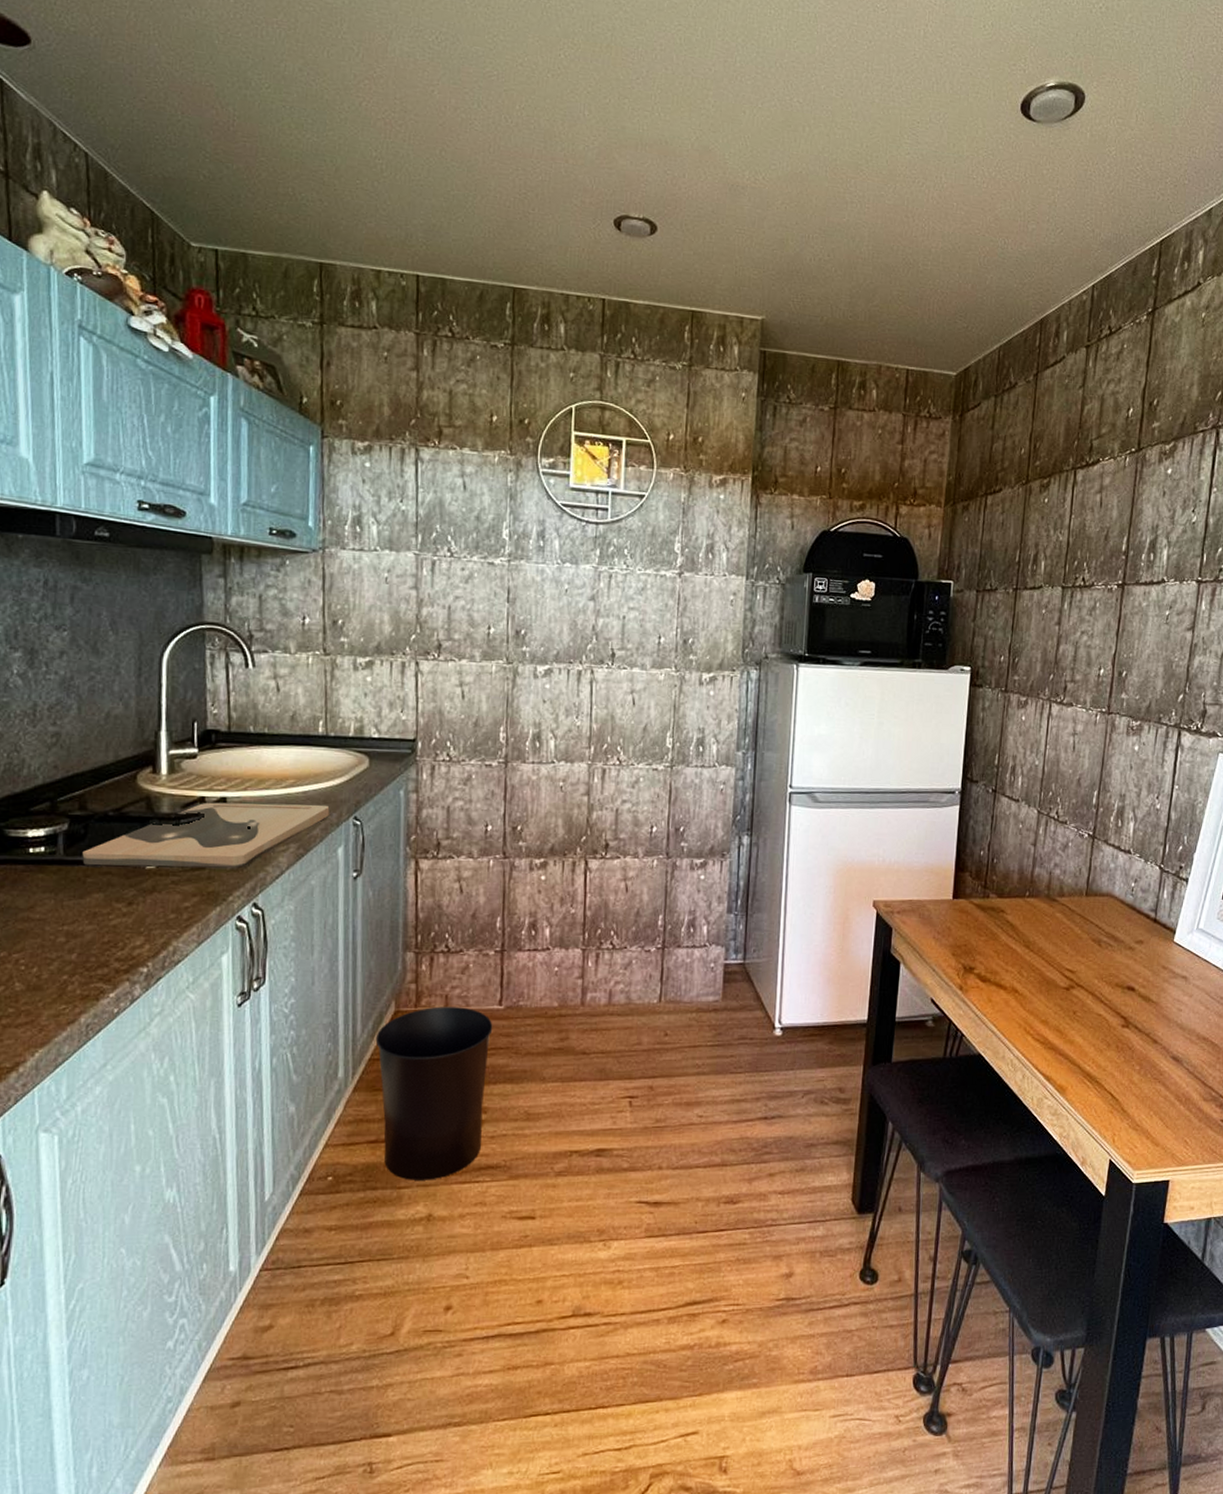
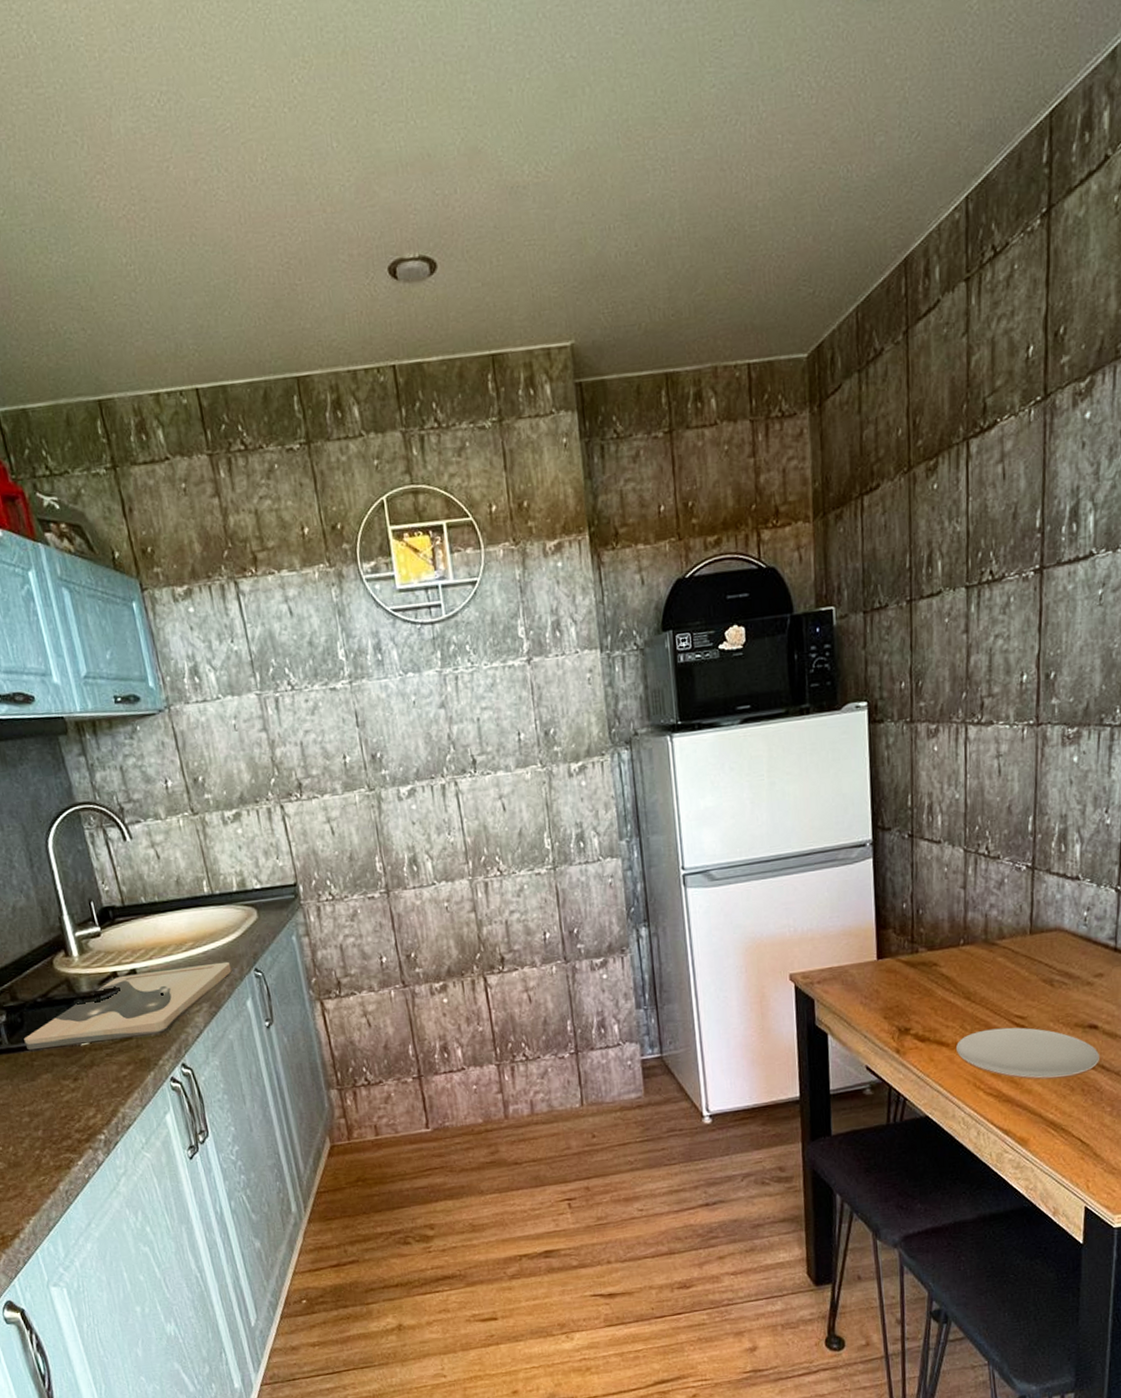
waste bin: present [375,1006,493,1180] -> none [318,1134,435,1296]
plate: none [1012,978,1134,1034] -> present [956,1027,1099,1080]

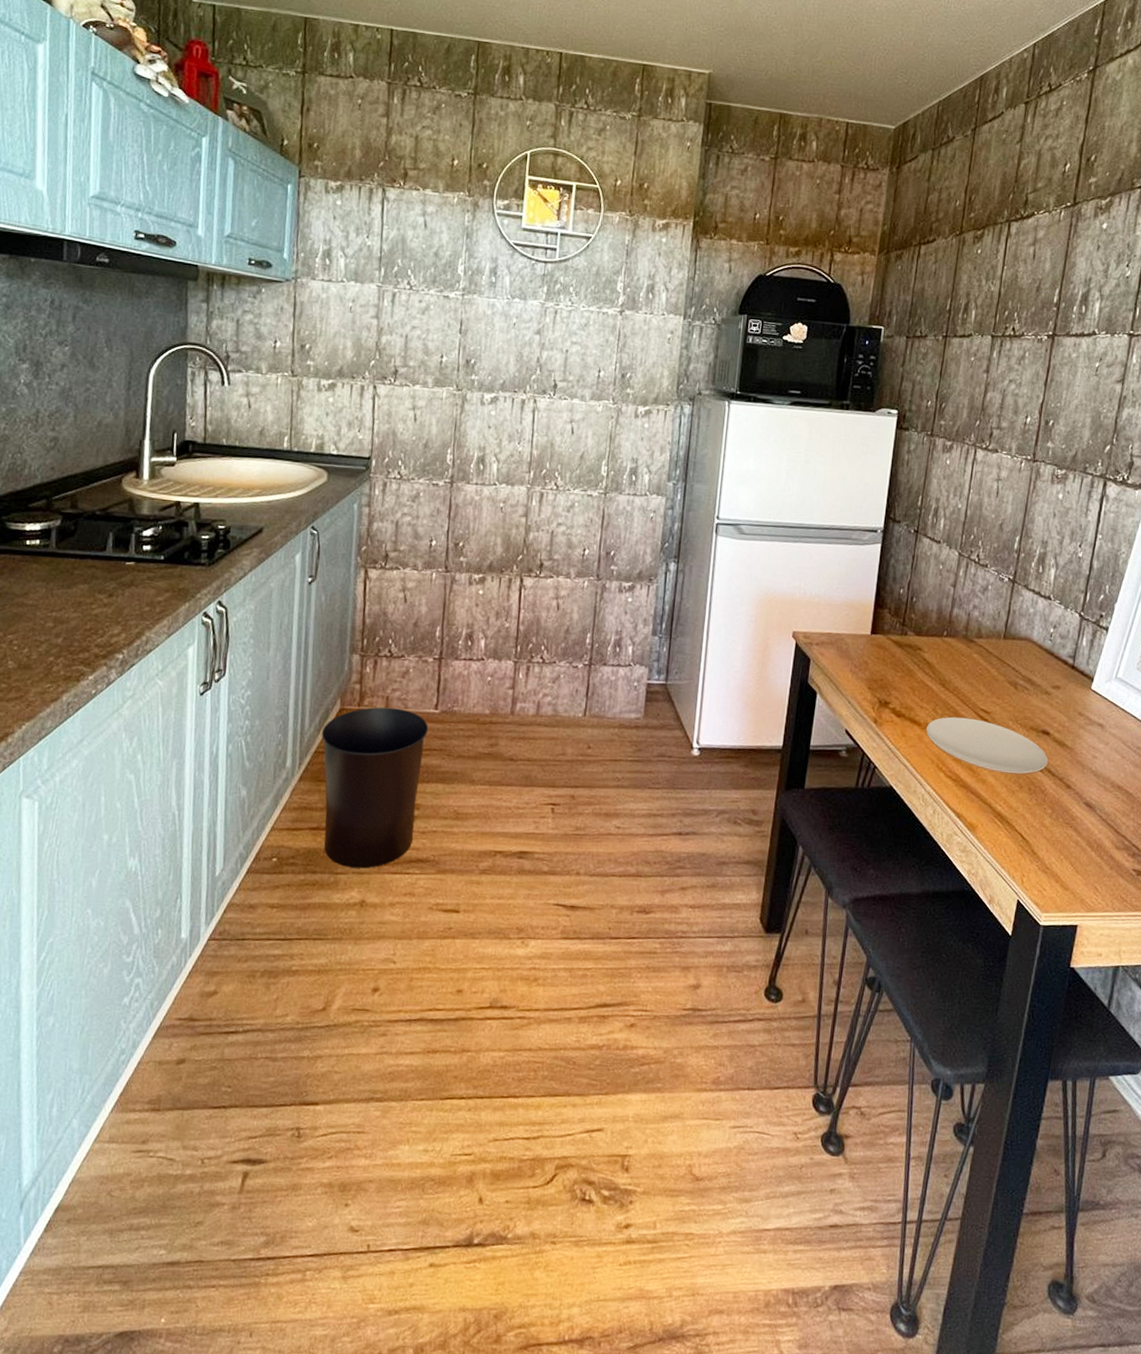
cutting board: present [24,961,232,1051] -> none [71,506,290,568]
waste bin: none [318,1134,435,1296] -> present [321,707,429,869]

